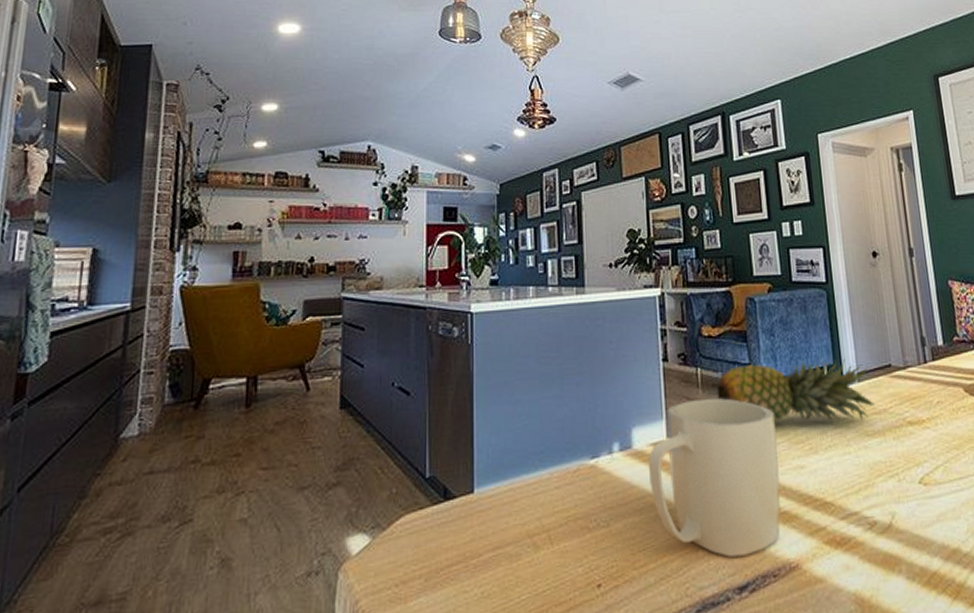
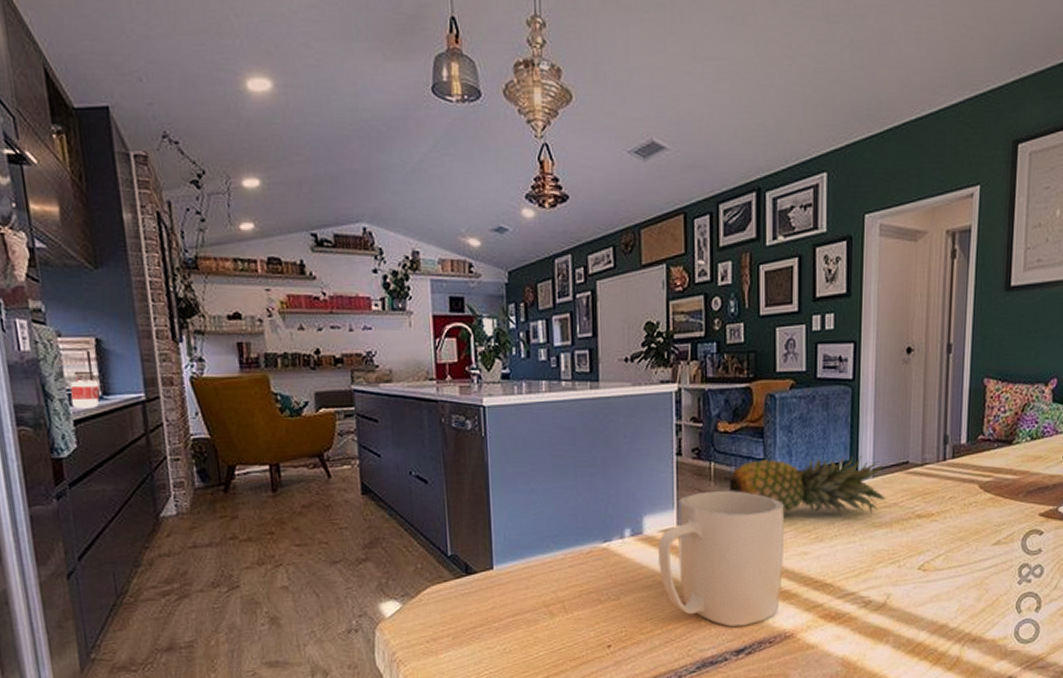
jar: none [52,281,86,320] -> present [70,371,100,409]

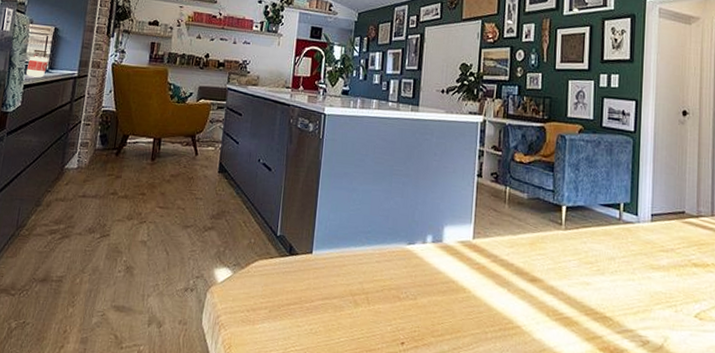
mug: present [657,490,785,627] -> none [454,212,570,346]
fruit: present [729,456,887,515] -> none [520,190,665,256]

